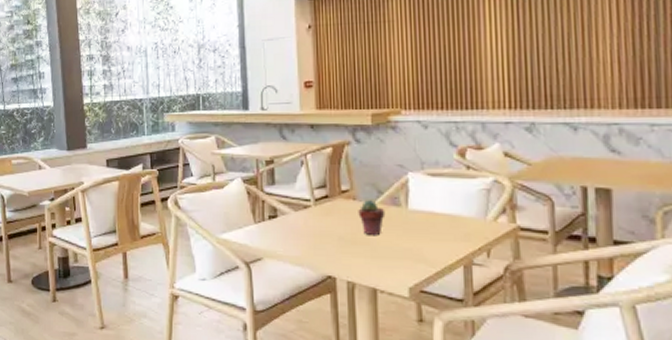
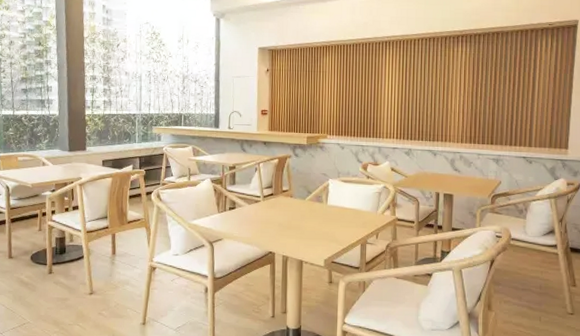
potted succulent: present [358,200,386,236] -> none [293,198,312,224]

